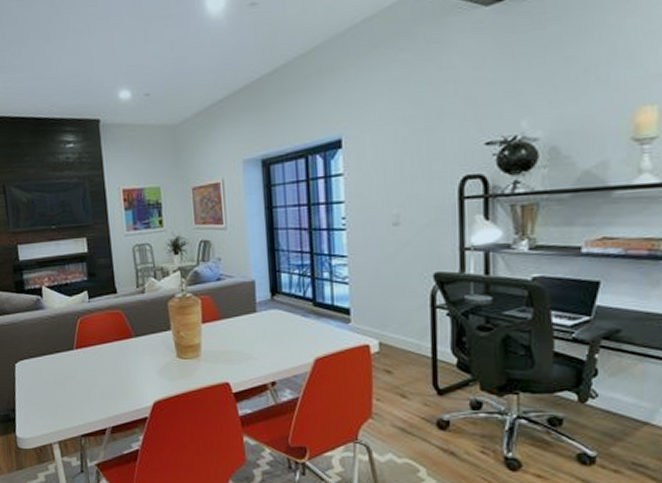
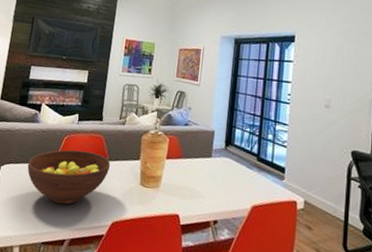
fruit bowl: none [44,331,139,393] -> present [27,150,111,205]

